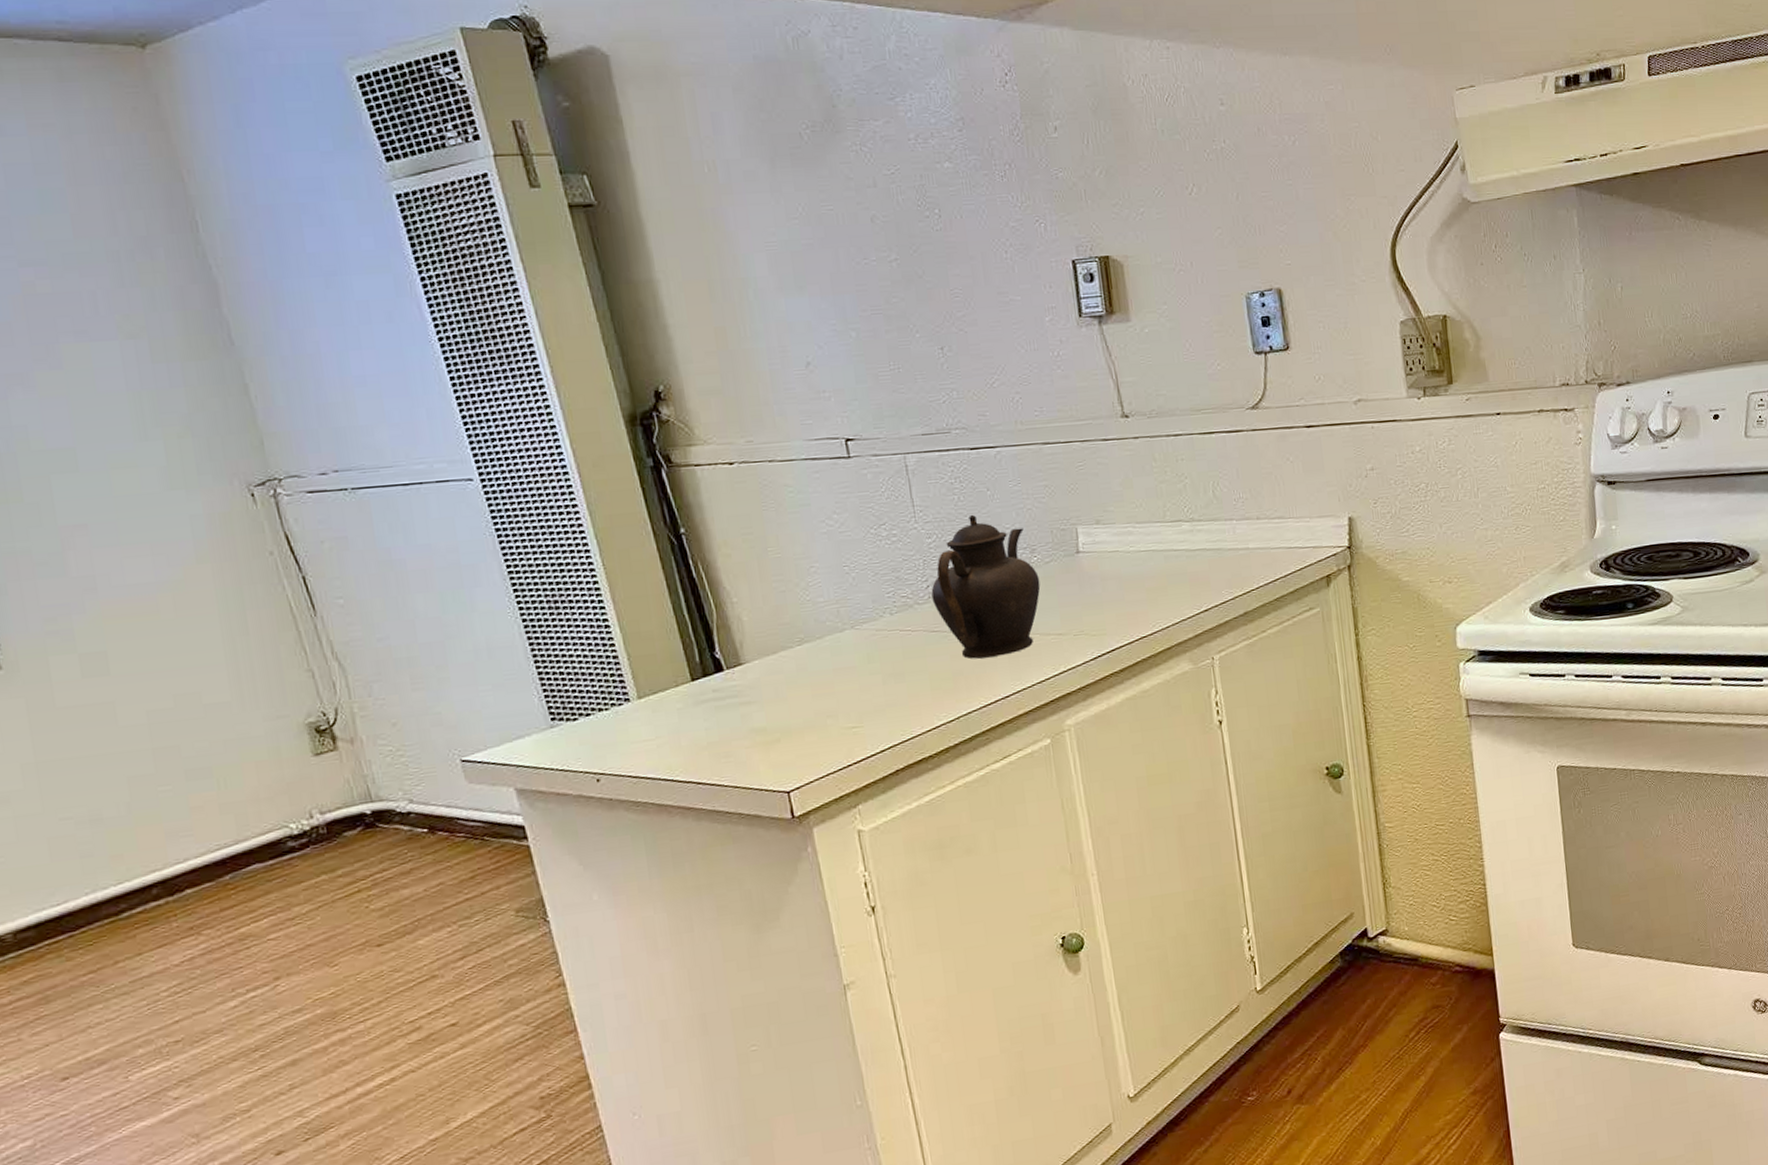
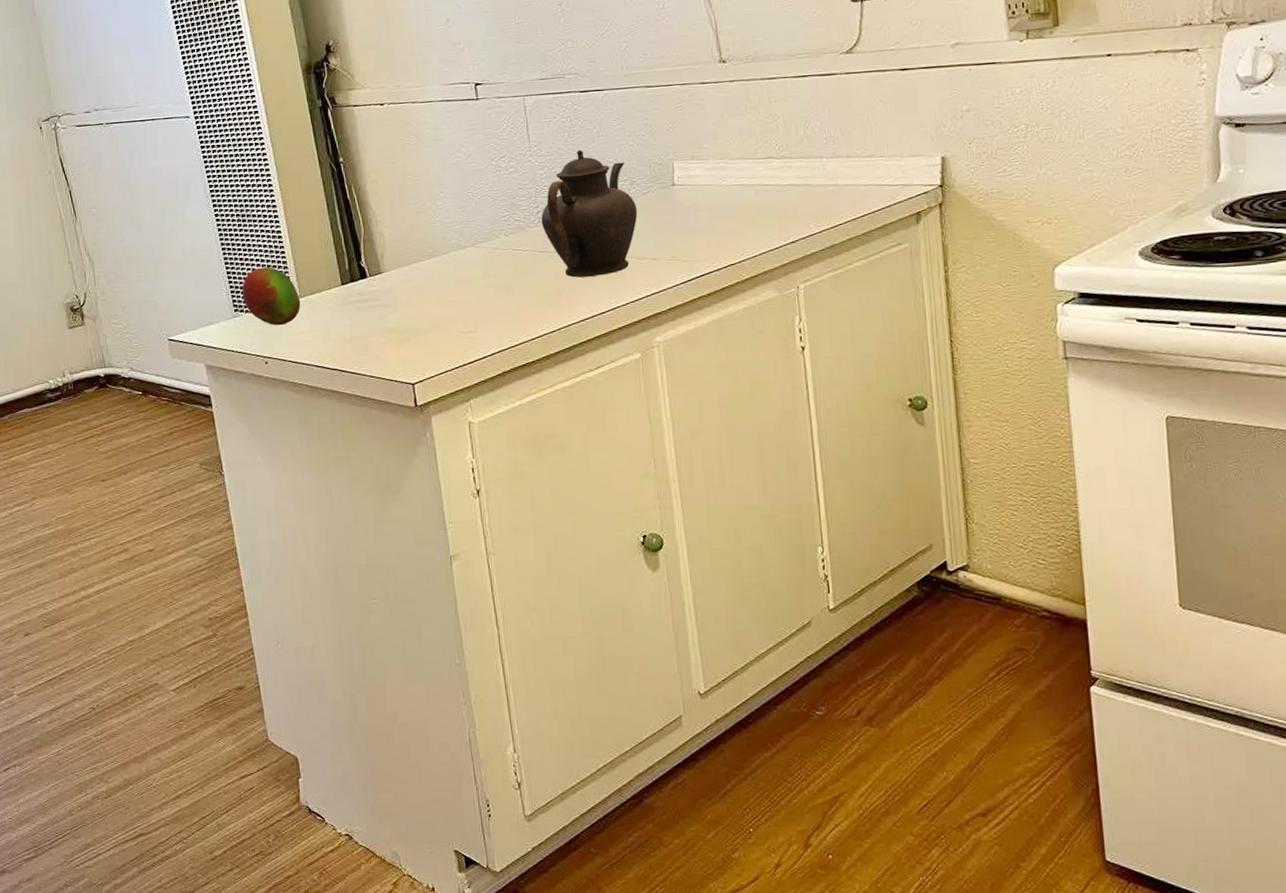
fruit: none [559,663,640,735] -> present [242,267,301,326]

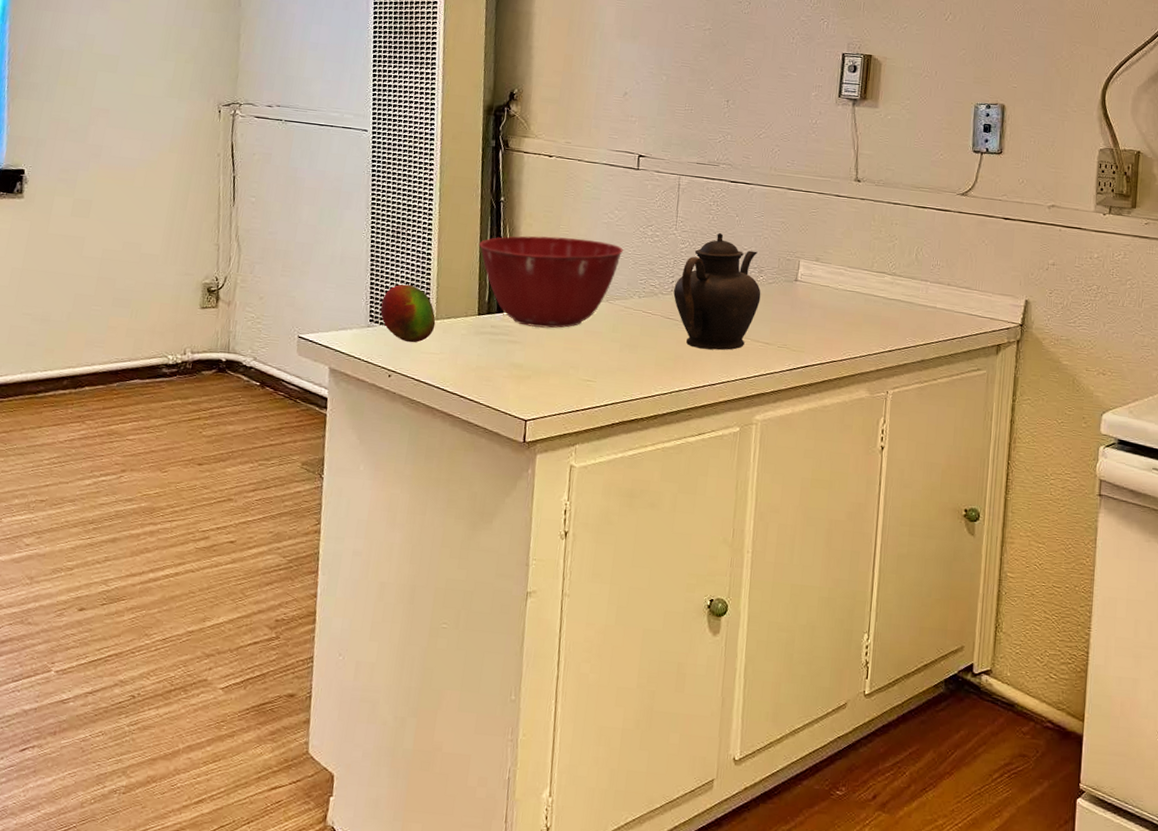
mixing bowl: none [327,184,479,288] -> present [478,236,623,328]

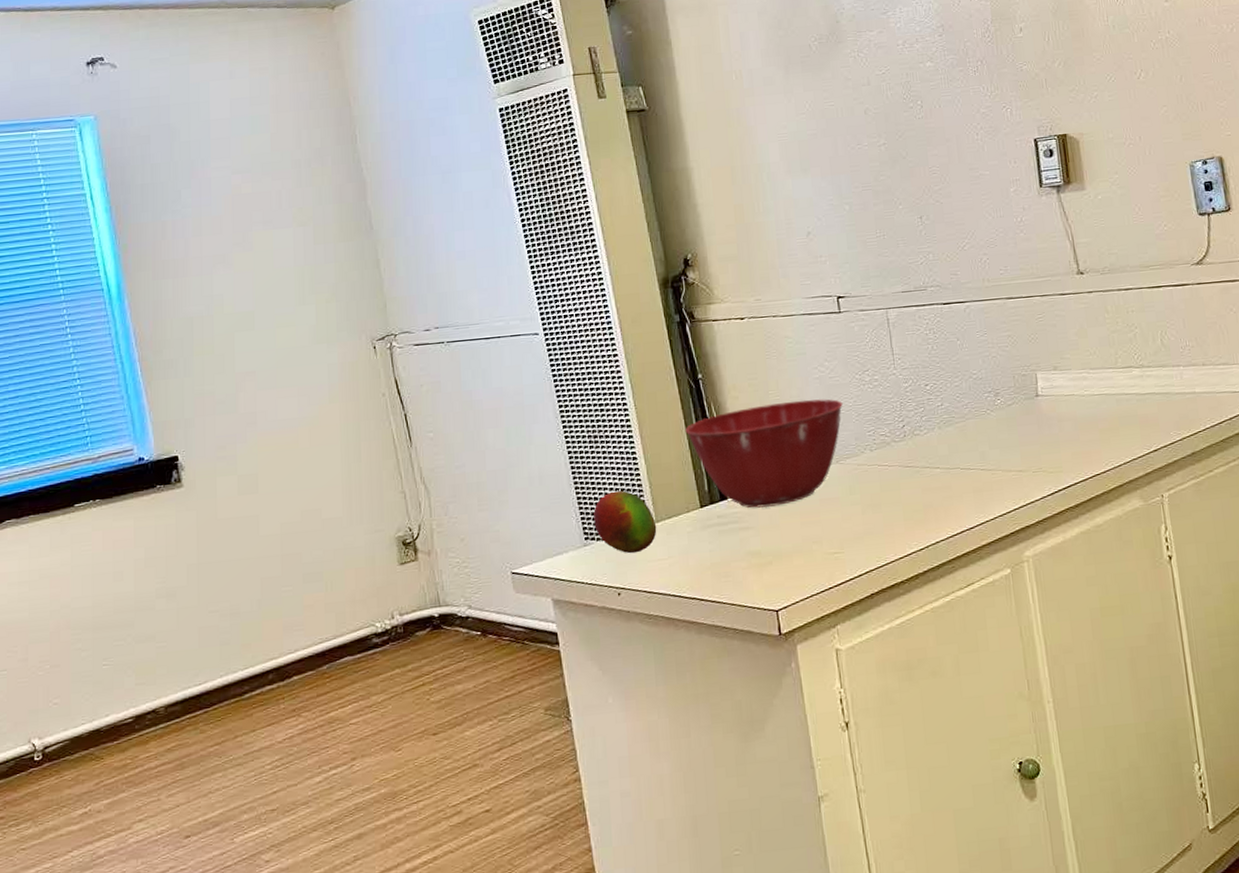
teapot: present [673,232,761,351] -> none [906,361,1003,493]

